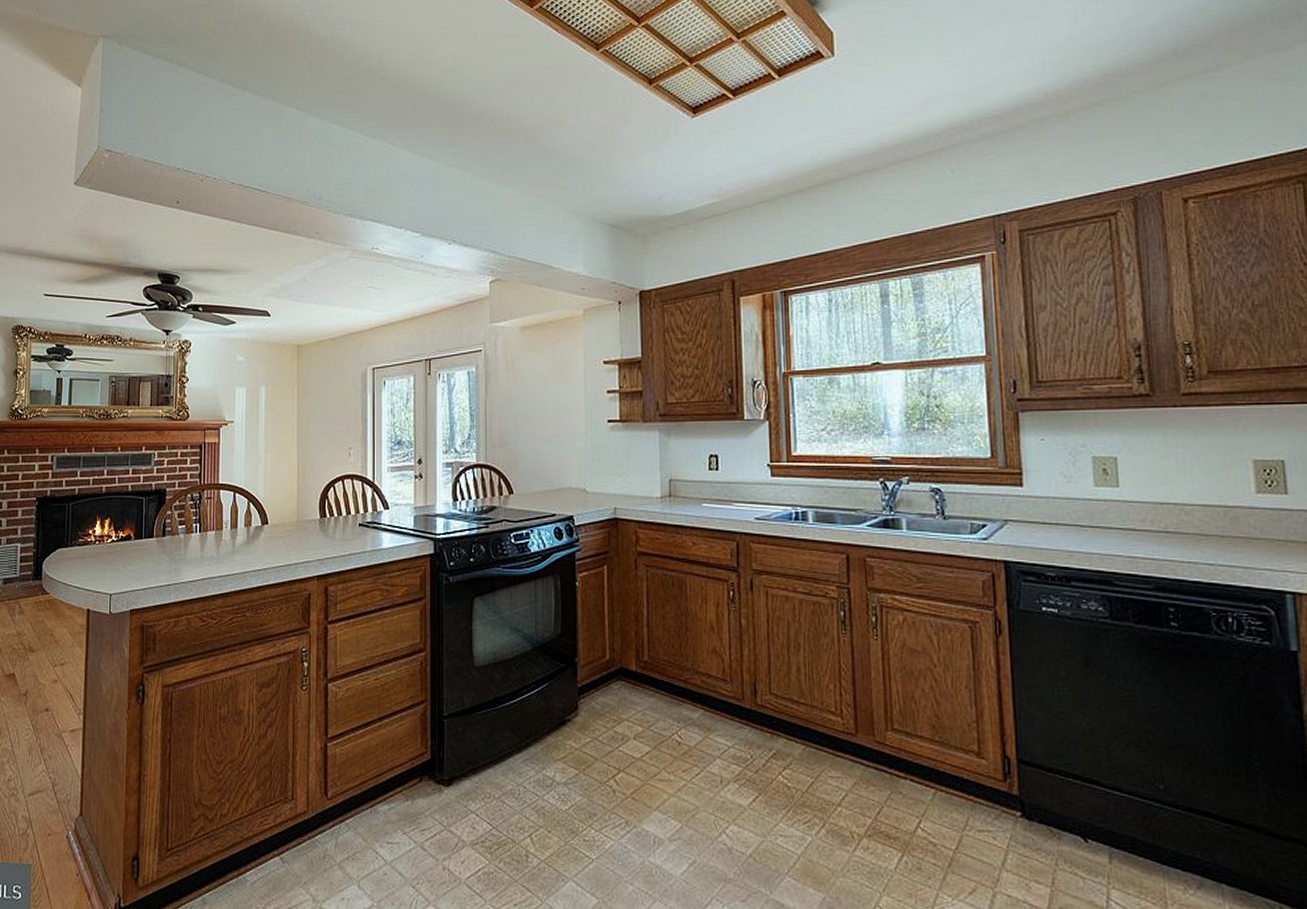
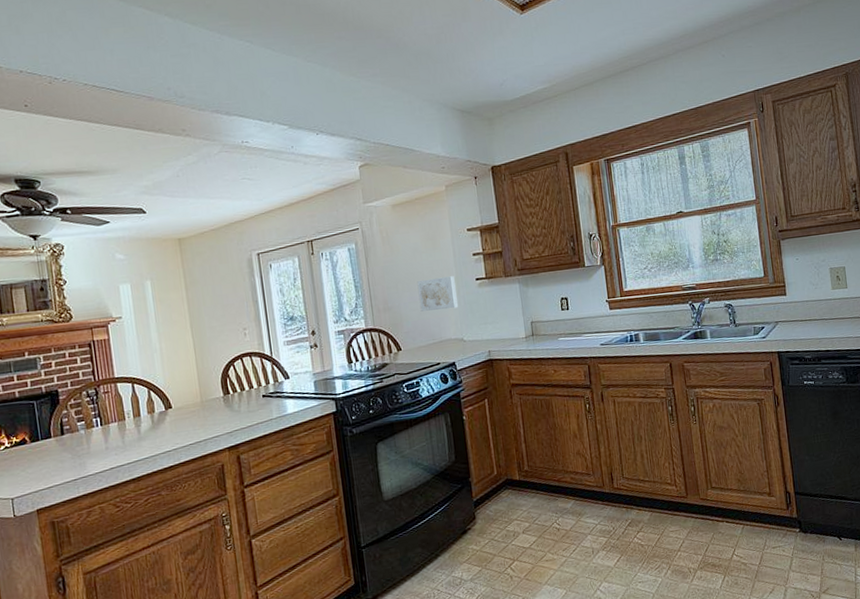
wall art: none [539,414,583,453] -> present [417,276,458,312]

